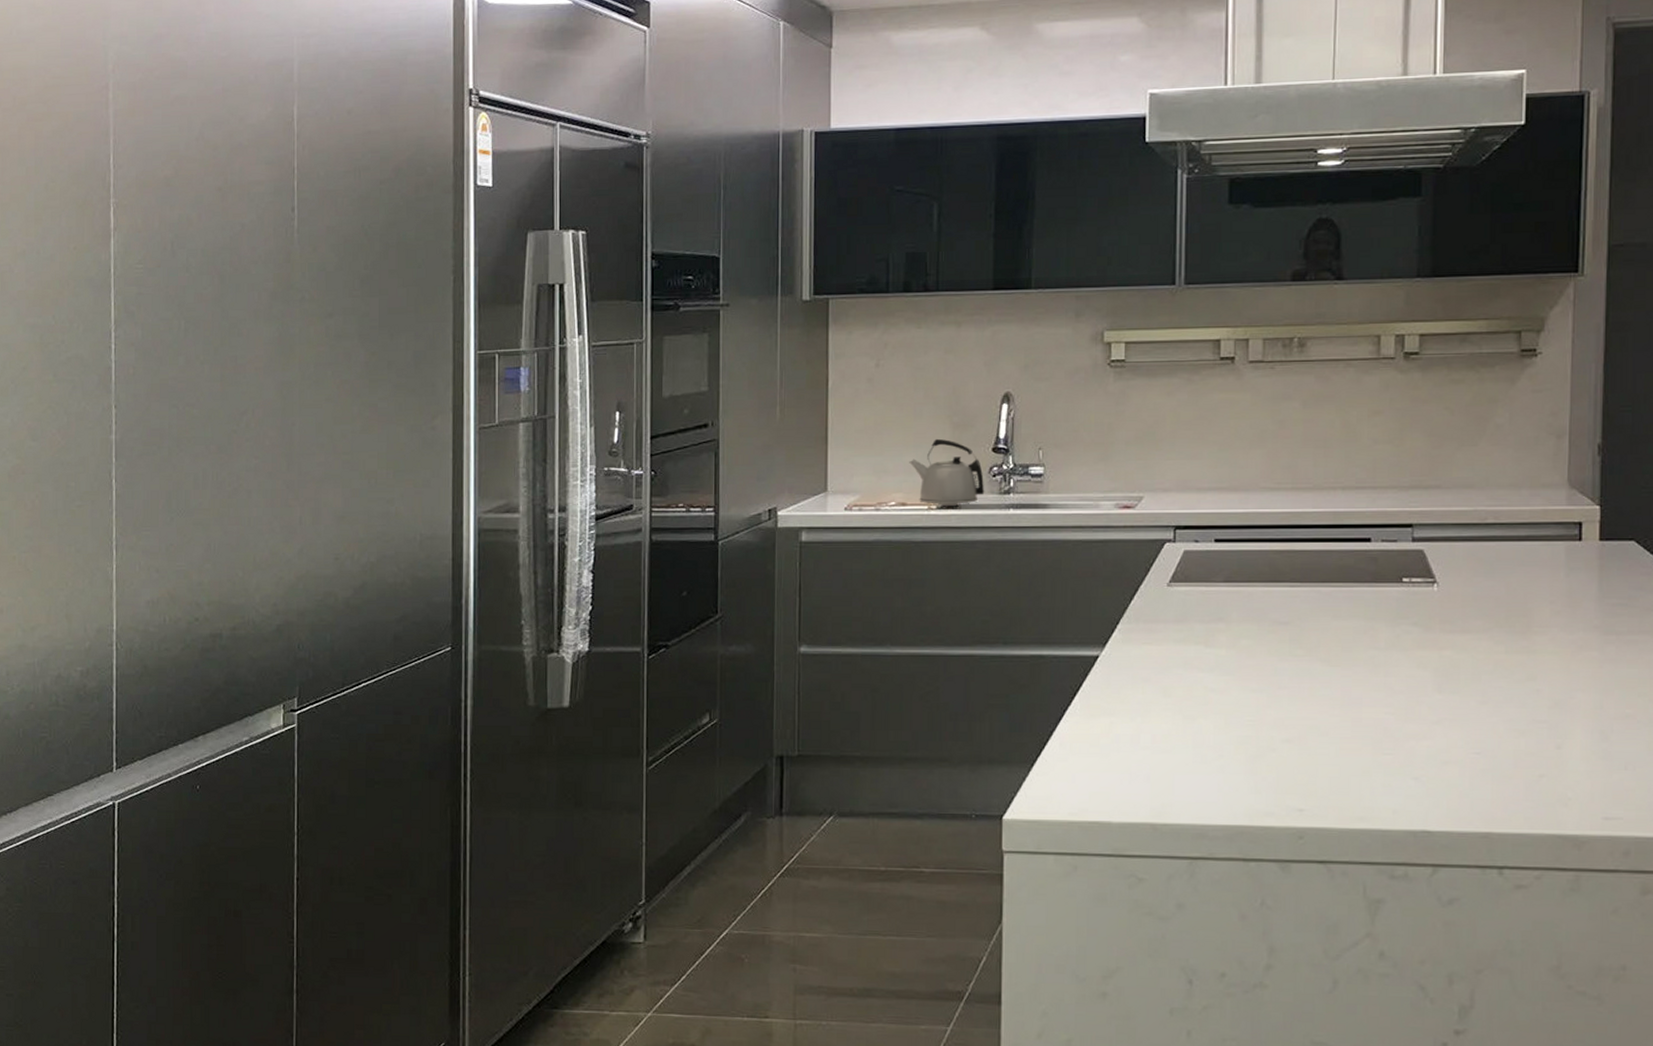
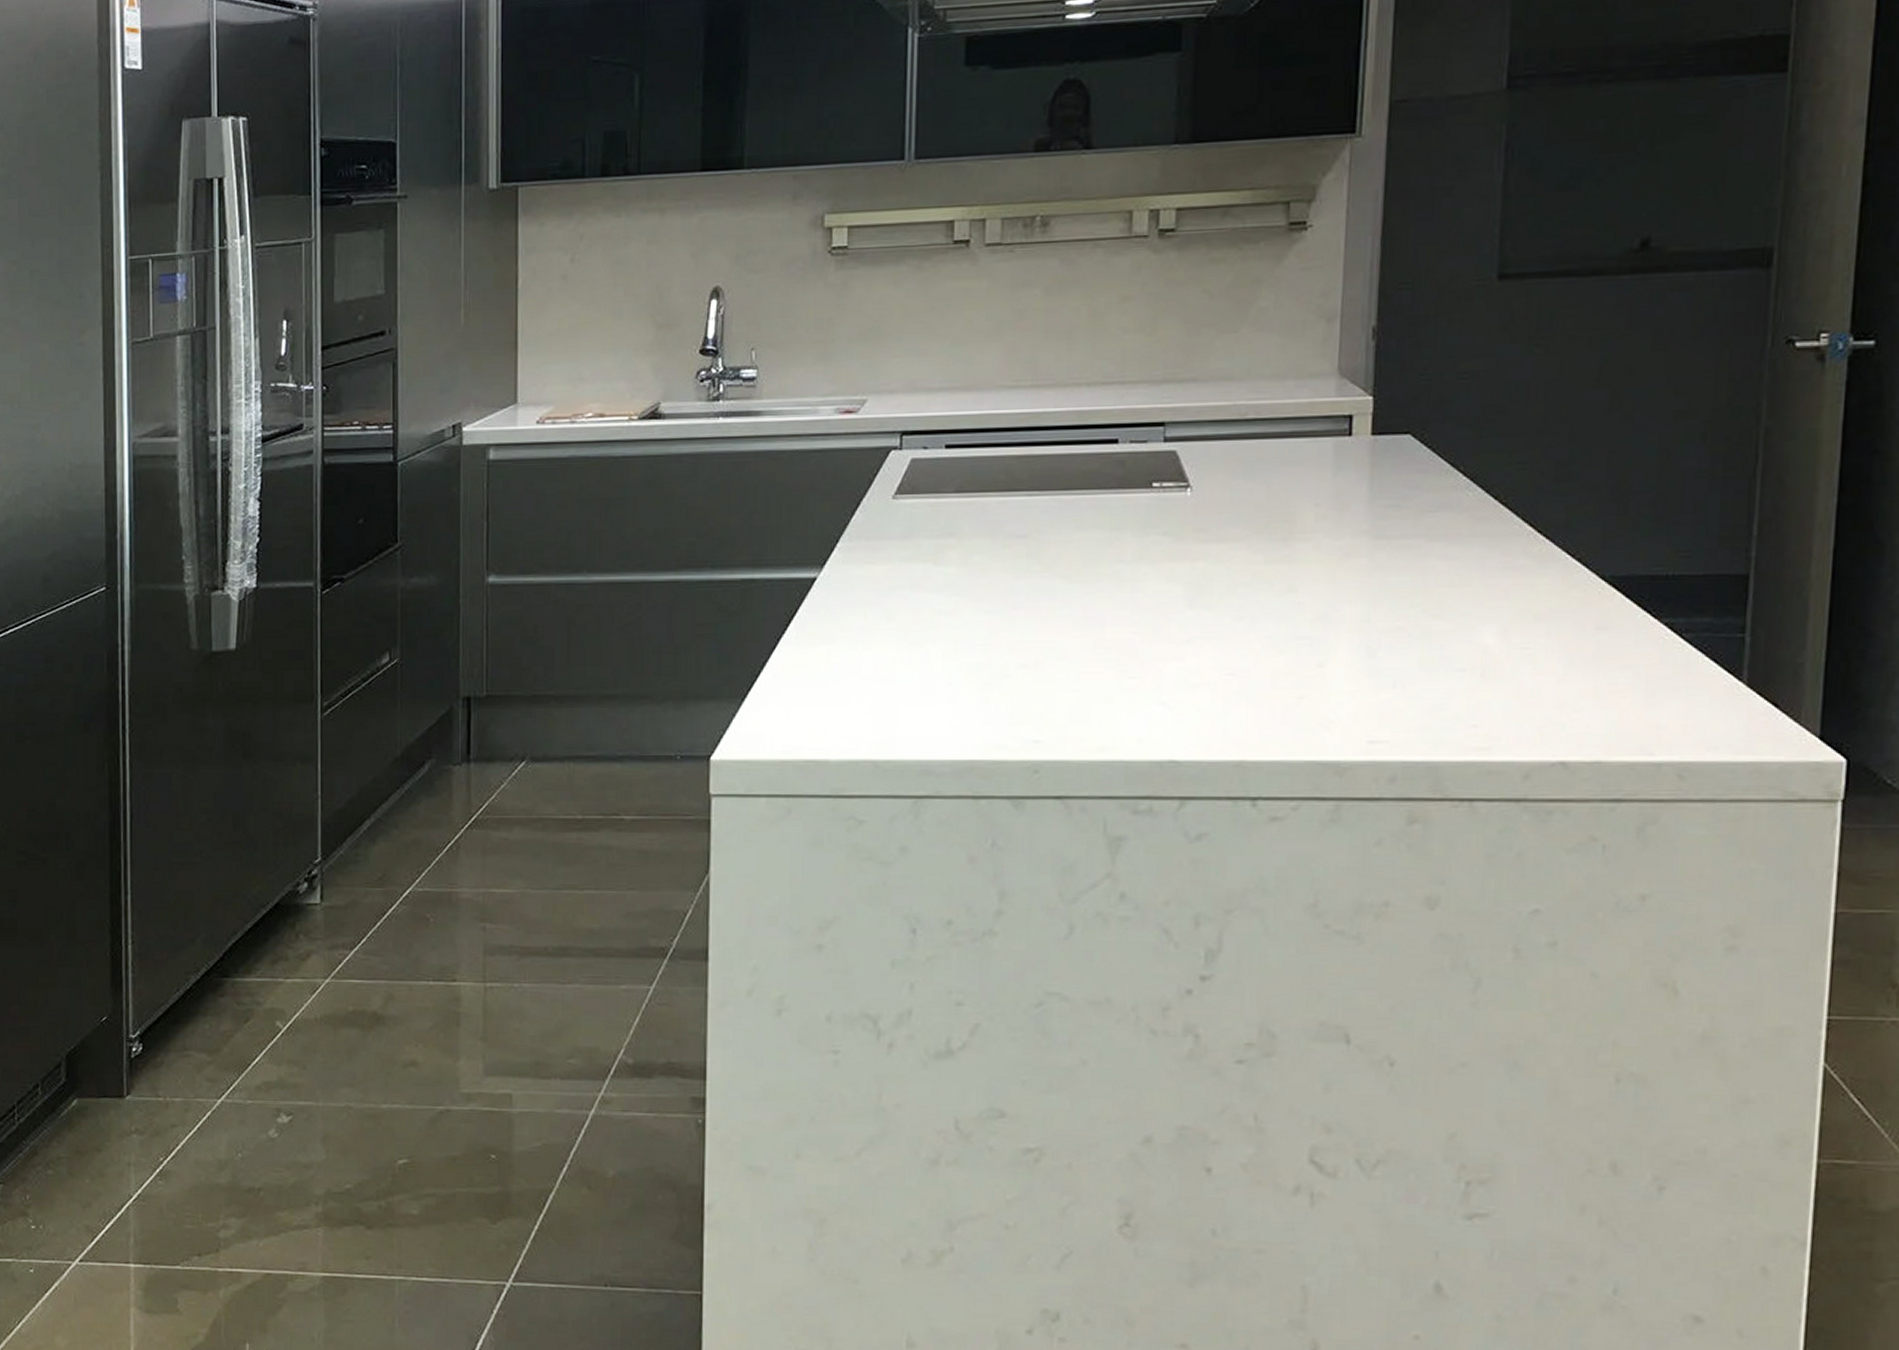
kettle: present [909,438,985,507] -> none [608,340,692,417]

